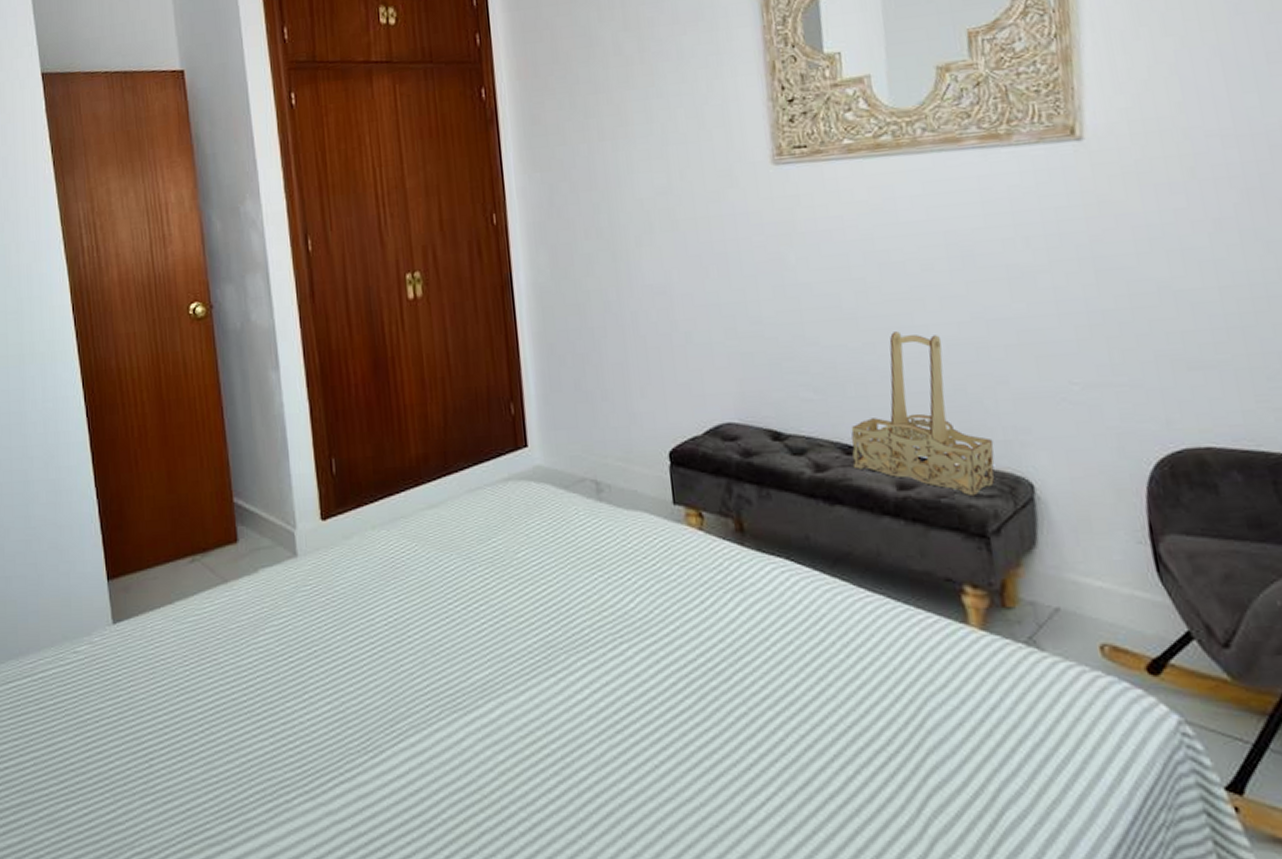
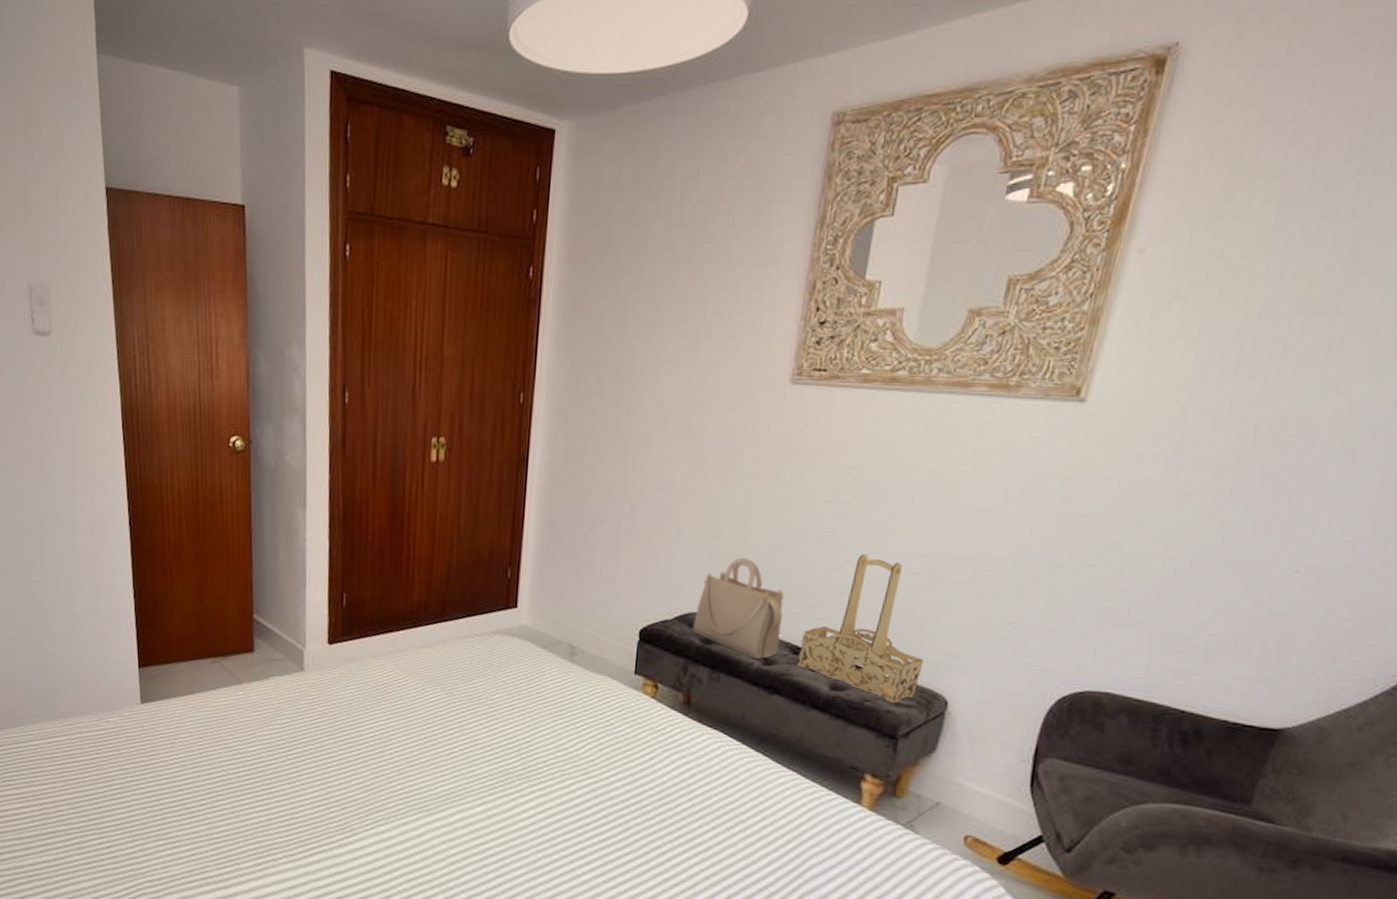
handbag: none [727,354,829,466] -> present [693,557,784,659]

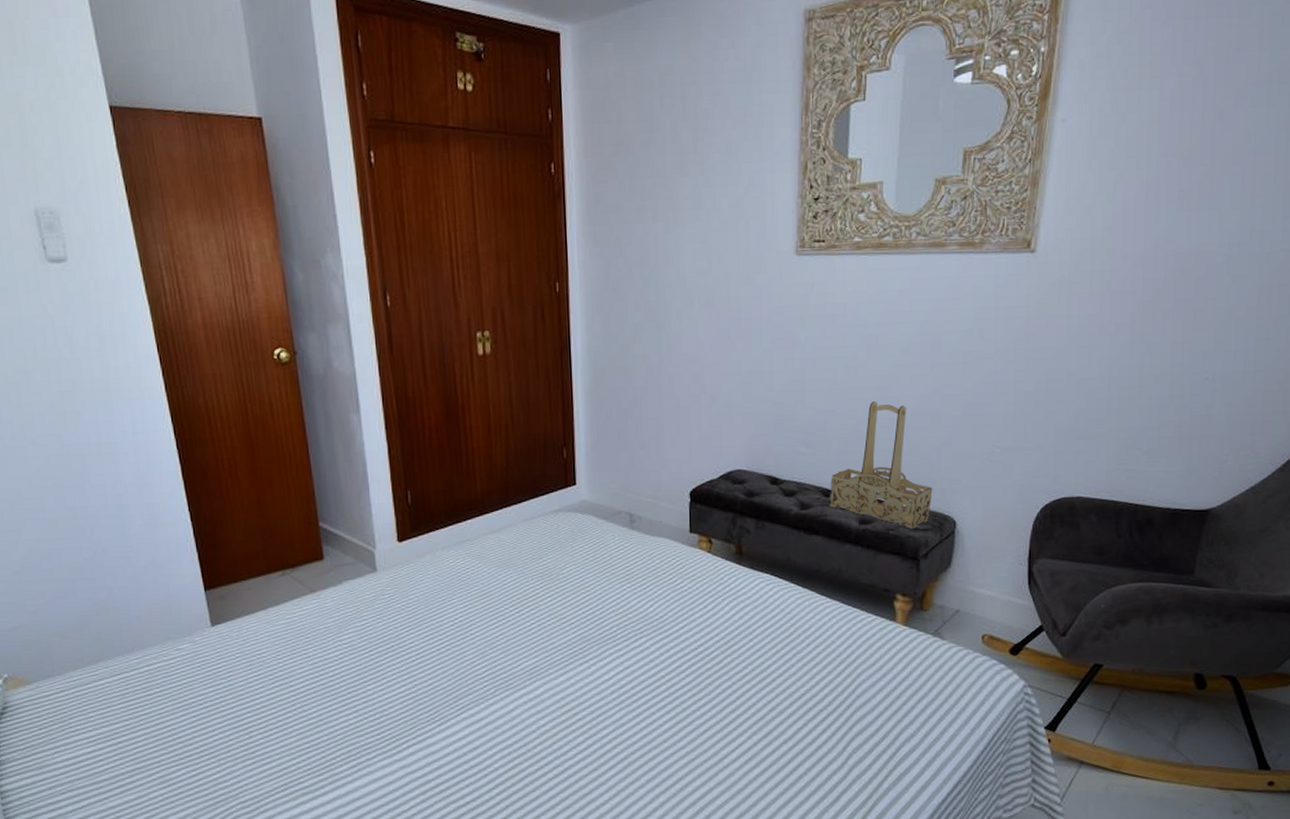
handbag: present [693,557,784,659] -> none [736,415,813,505]

